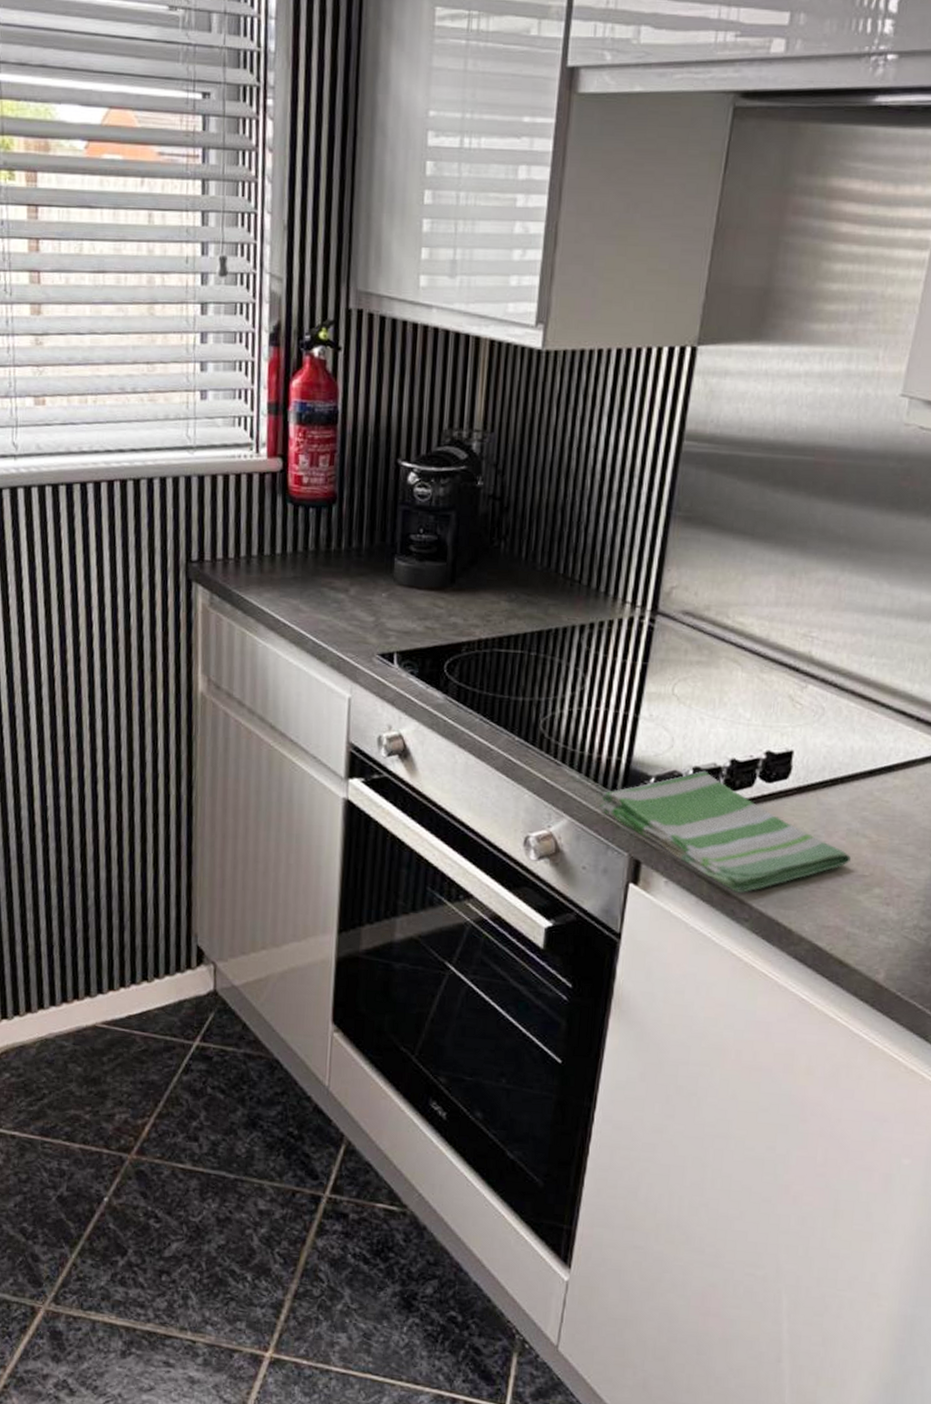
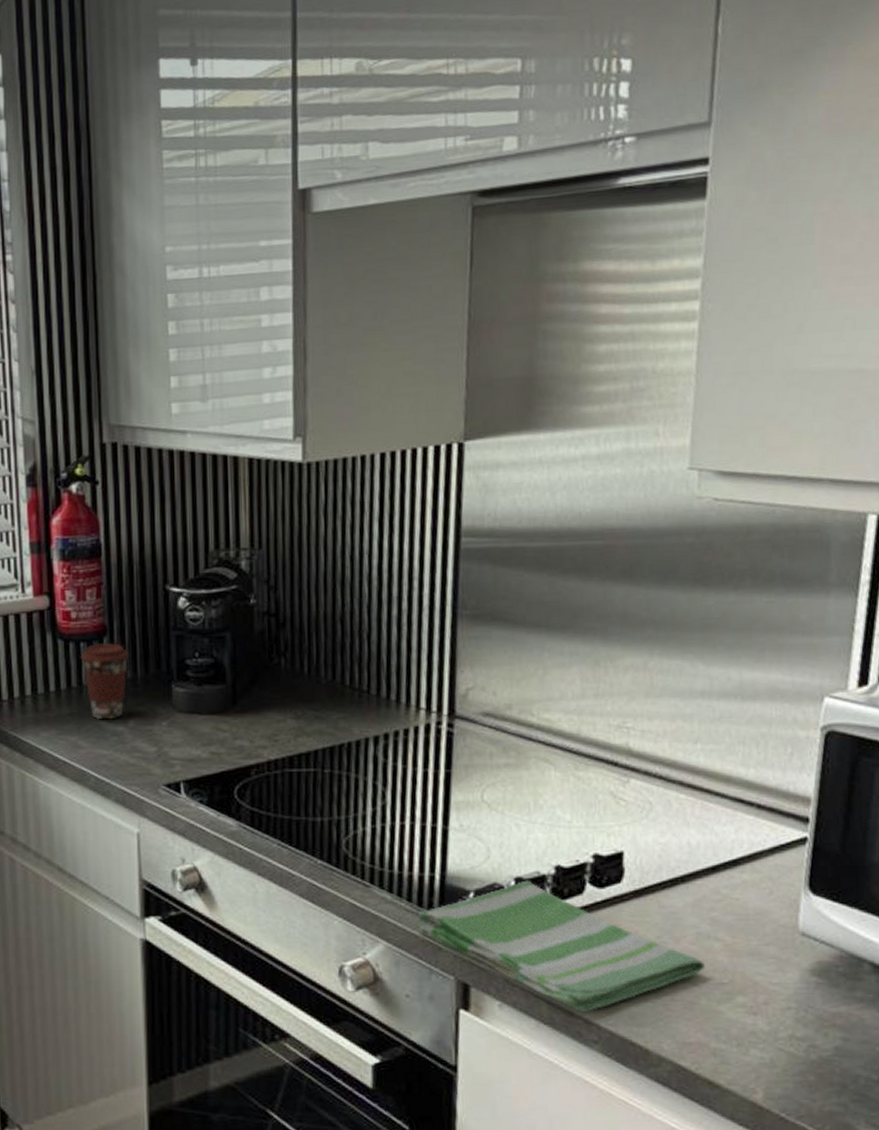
coffee cup: none [308,510,357,587] -> present [80,642,130,720]

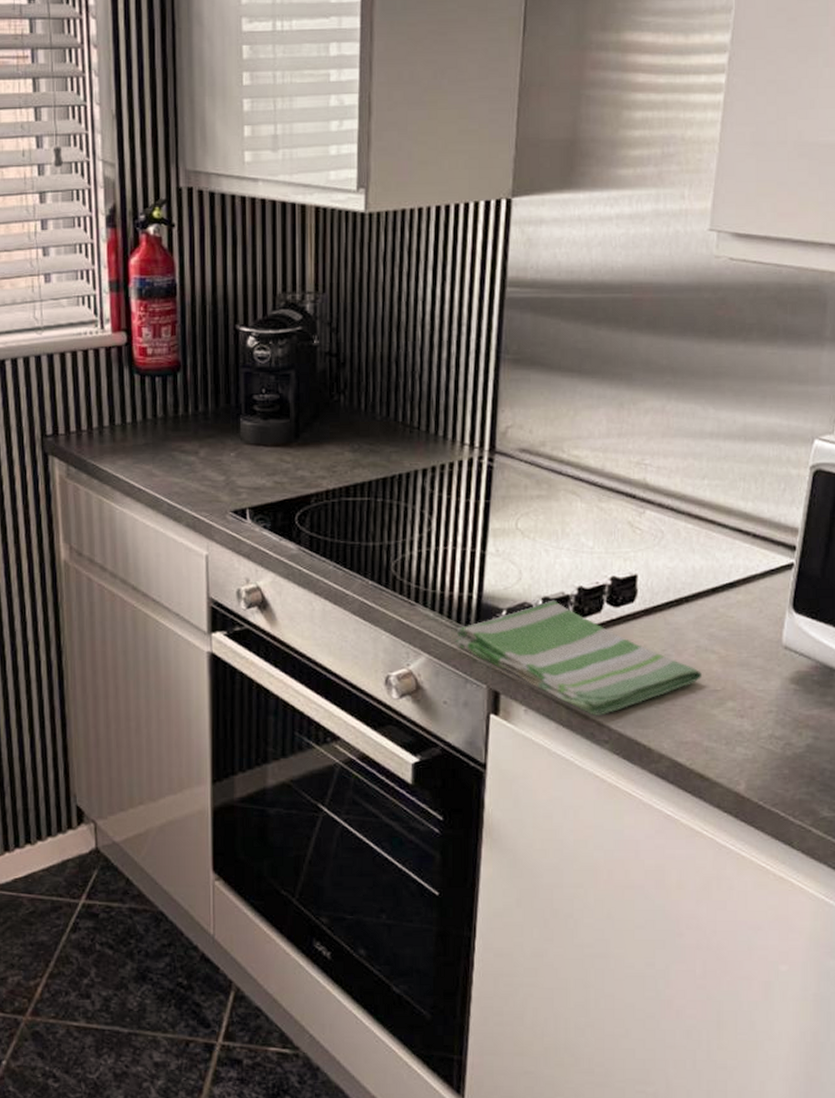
coffee cup: present [80,642,130,720] -> none [155,377,202,450]

